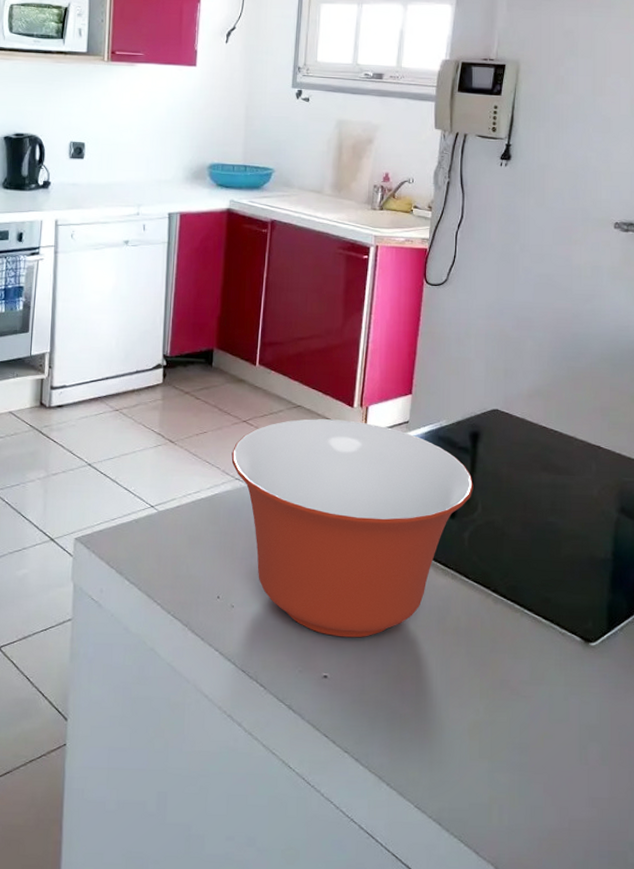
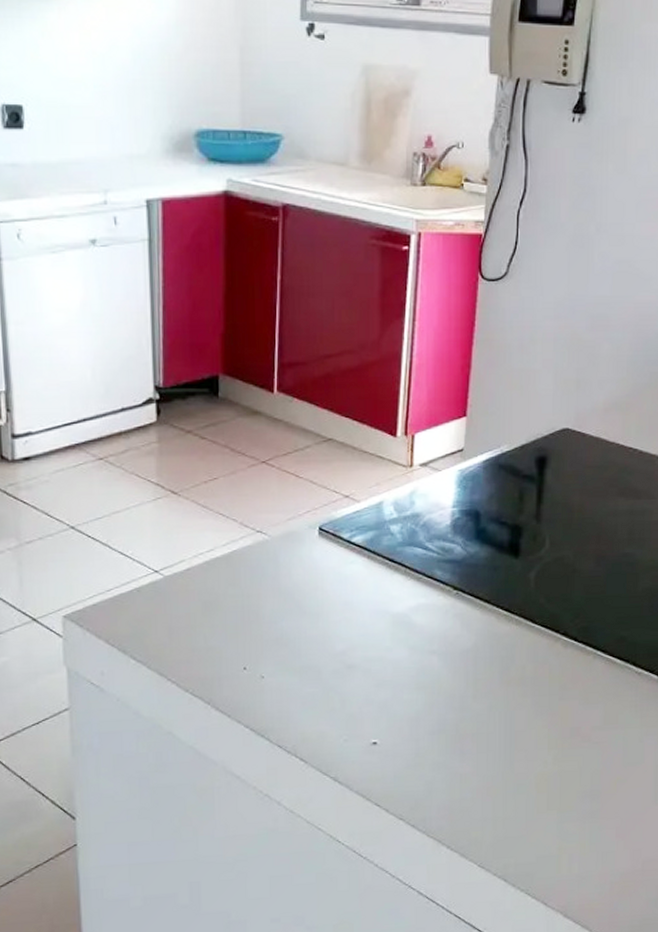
mixing bowl: present [231,419,474,638] -> none [250,452,540,700]

